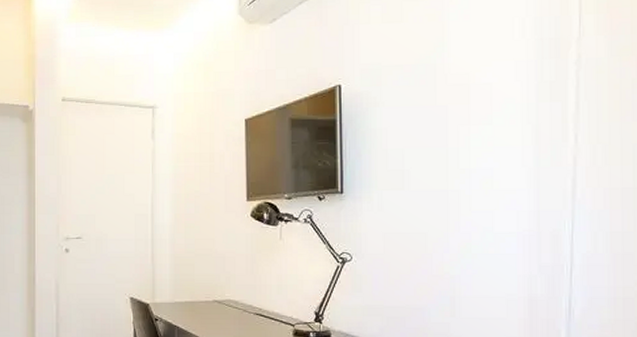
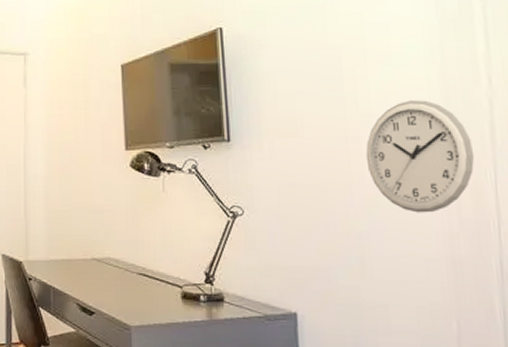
wall clock: none [463,157,557,259] -> present [365,100,475,213]

